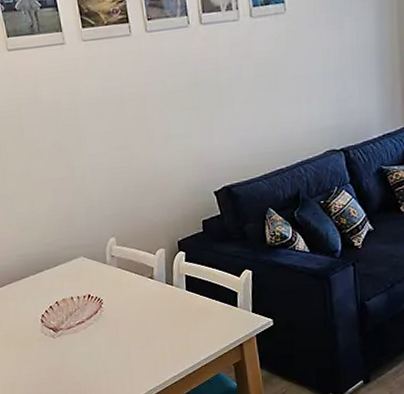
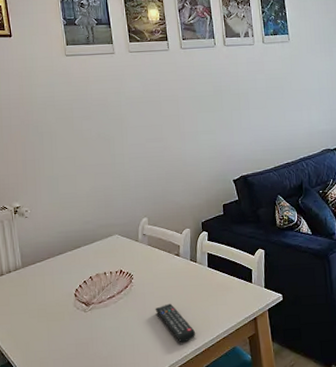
remote control: none [129,329,175,369] -> present [155,303,196,343]

